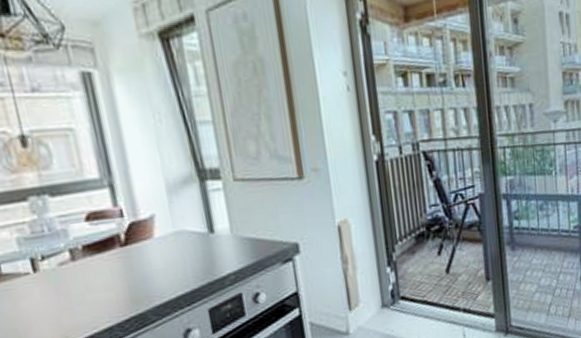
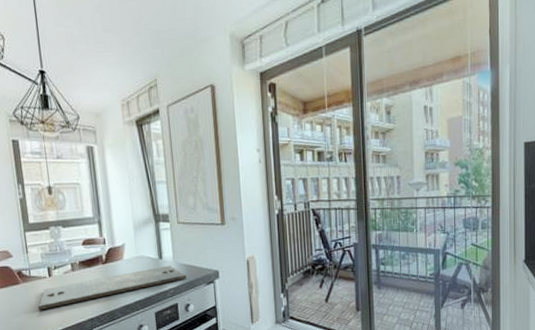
cutting board: none [18,240,253,324] -> present [37,265,187,311]

